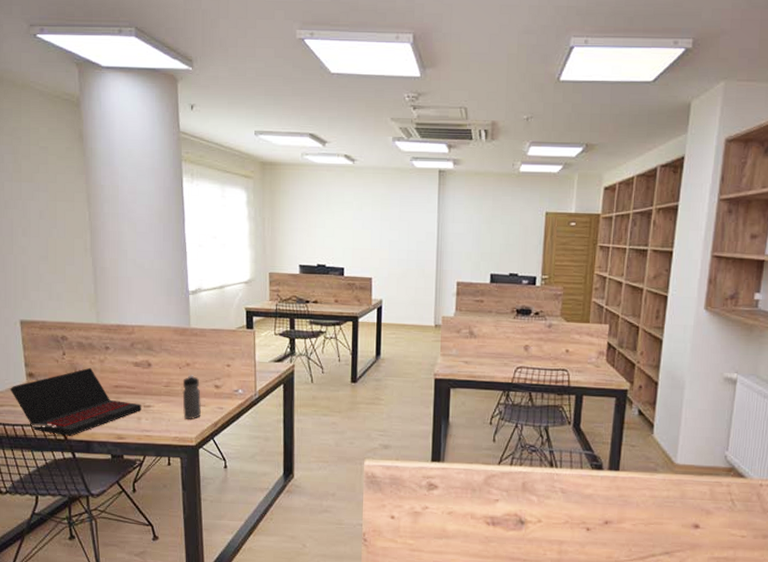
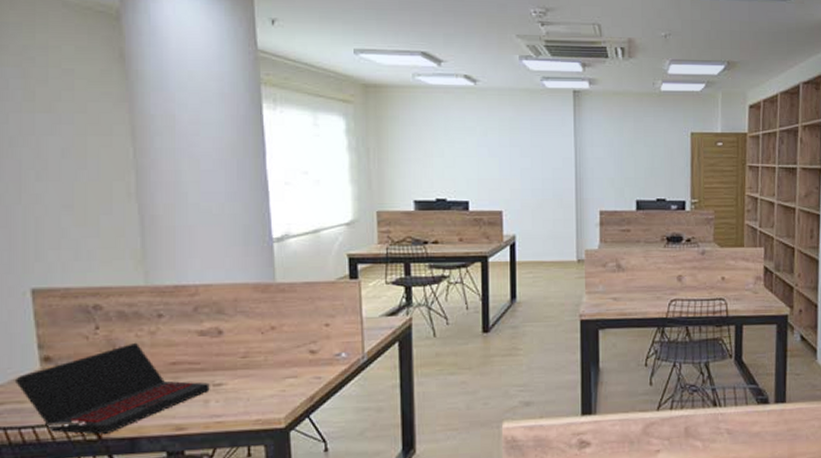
water bottle: present [182,375,202,420] -> none [266,340,293,397]

